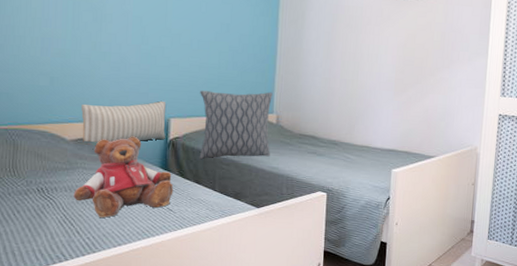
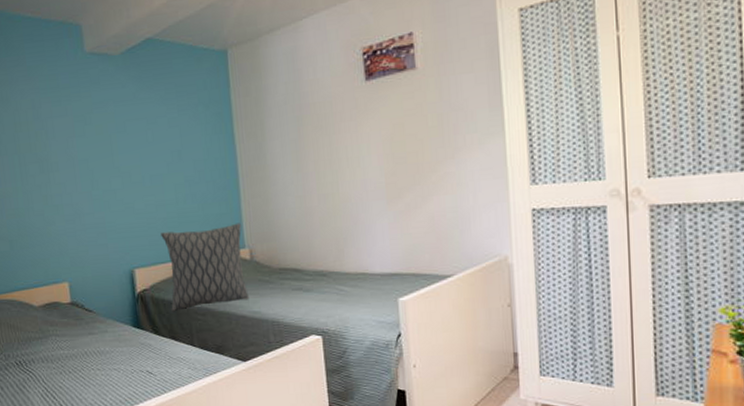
teddy bear: present [73,136,174,218] -> none [50,294,150,387]
pillow: present [81,100,166,150] -> none [43,250,133,314]

